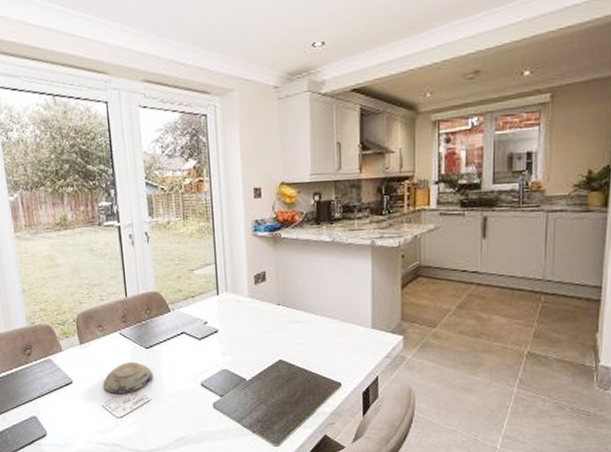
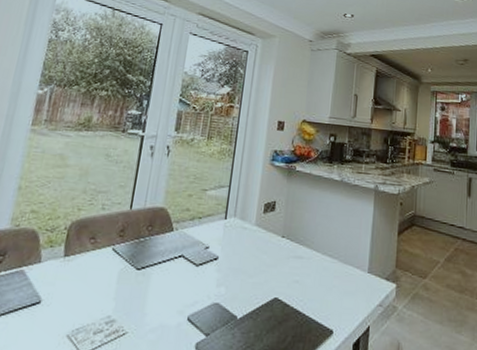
decorative bowl: present [103,361,154,393] -> none [75,283,138,322]

